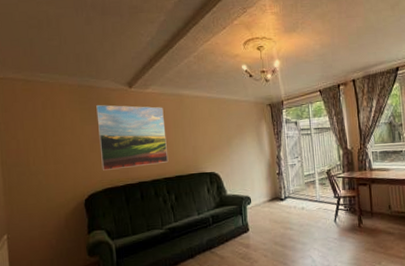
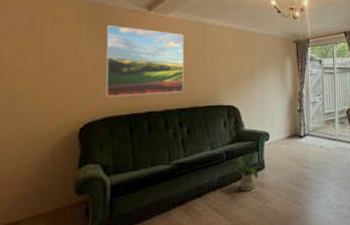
house plant: none [214,215,249,252] -> present [227,151,264,191]

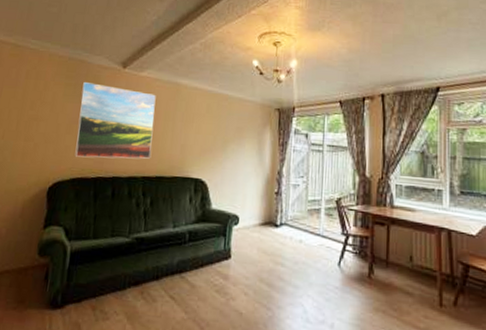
house plant: present [227,151,264,191] -> none [188,236,230,282]

